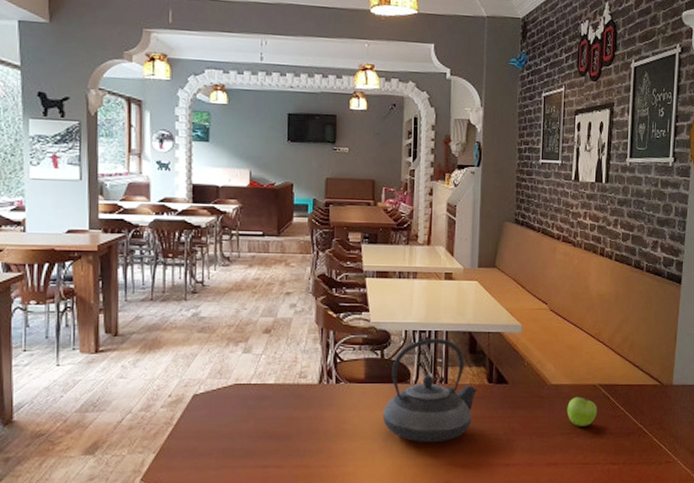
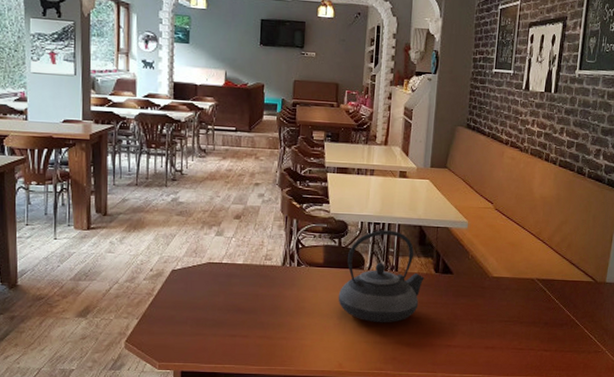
fruit: present [567,397,597,426] -> none [505,289,534,315]

